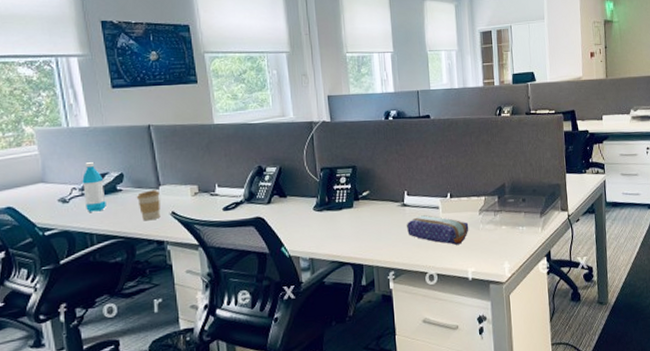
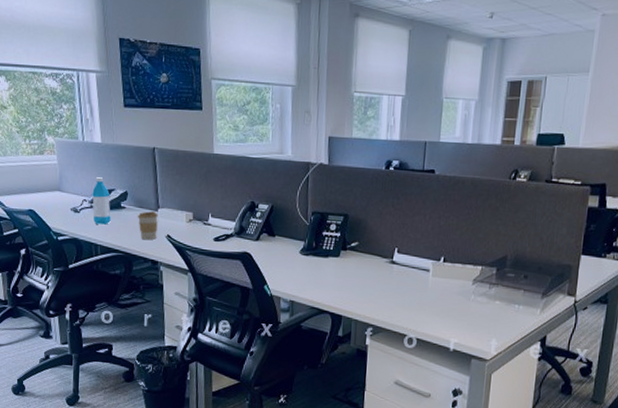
pencil case: present [407,215,469,245] -> none [392,276,459,312]

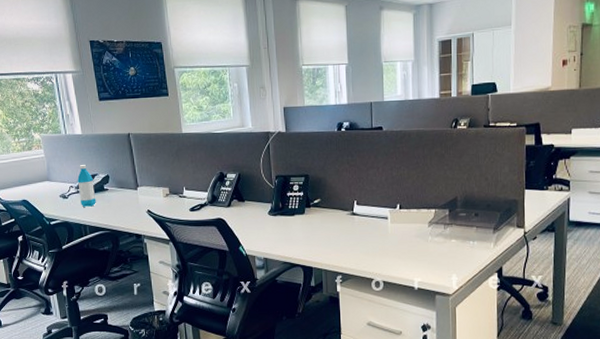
coffee cup: present [137,211,158,241] -> none [119,190,139,217]

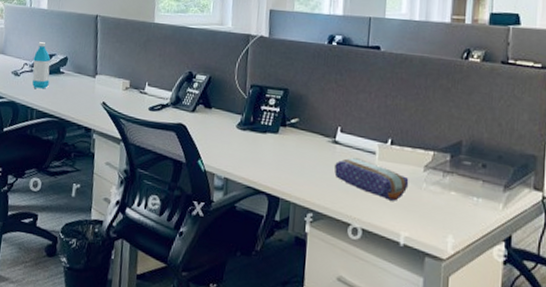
pencil case: none [355,224,417,255] -> present [334,157,409,201]

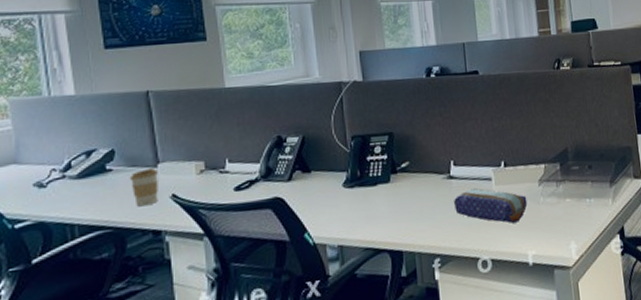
water bottle: present [32,42,50,89] -> none [64,137,92,198]
coffee cup: none [74,77,96,107] -> present [129,168,158,207]

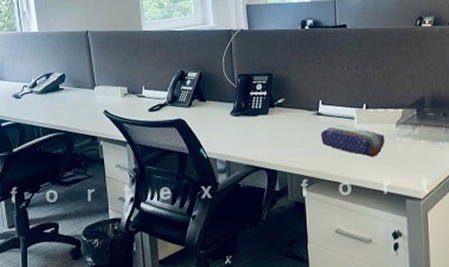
coffee cup: present [129,168,158,207] -> none [75,90,95,118]

